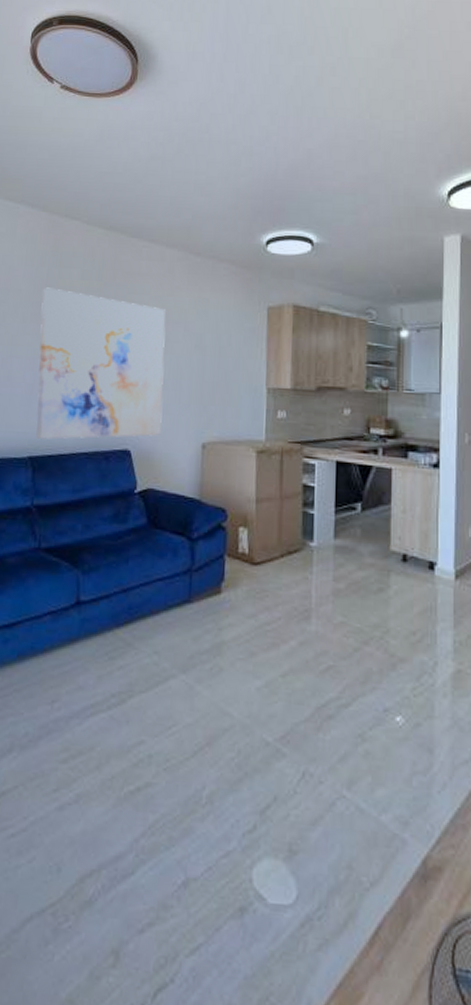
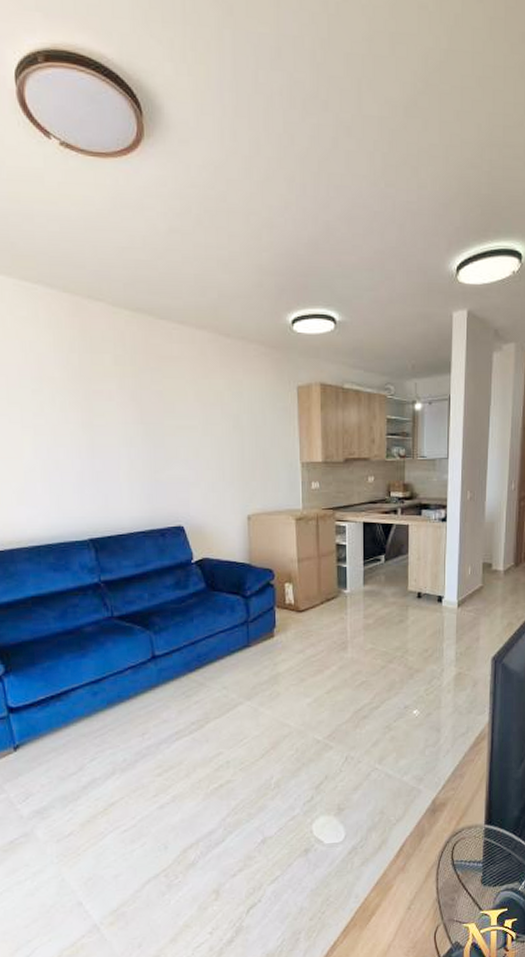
wall art: present [36,287,166,440] -> none [76,374,210,522]

